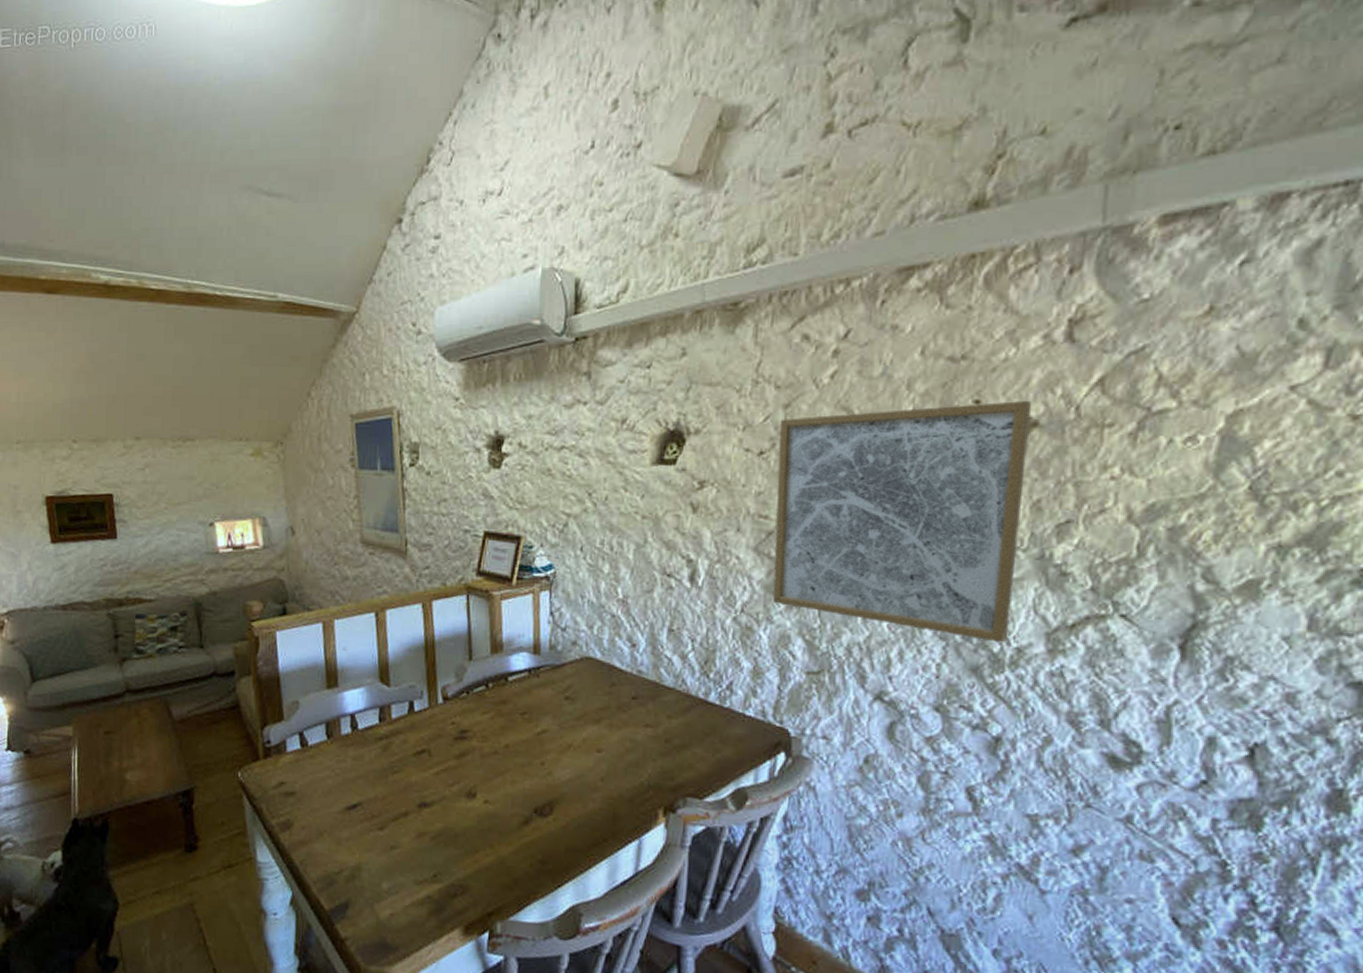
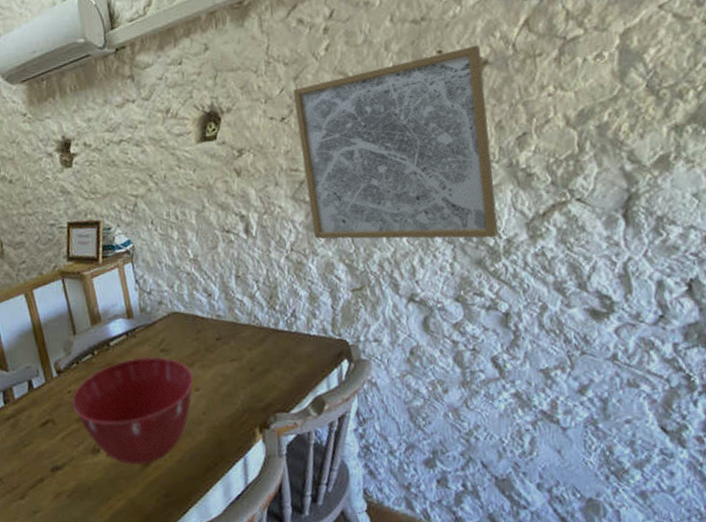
mixing bowl: none [453,700,598,823] -> present [71,356,194,465]

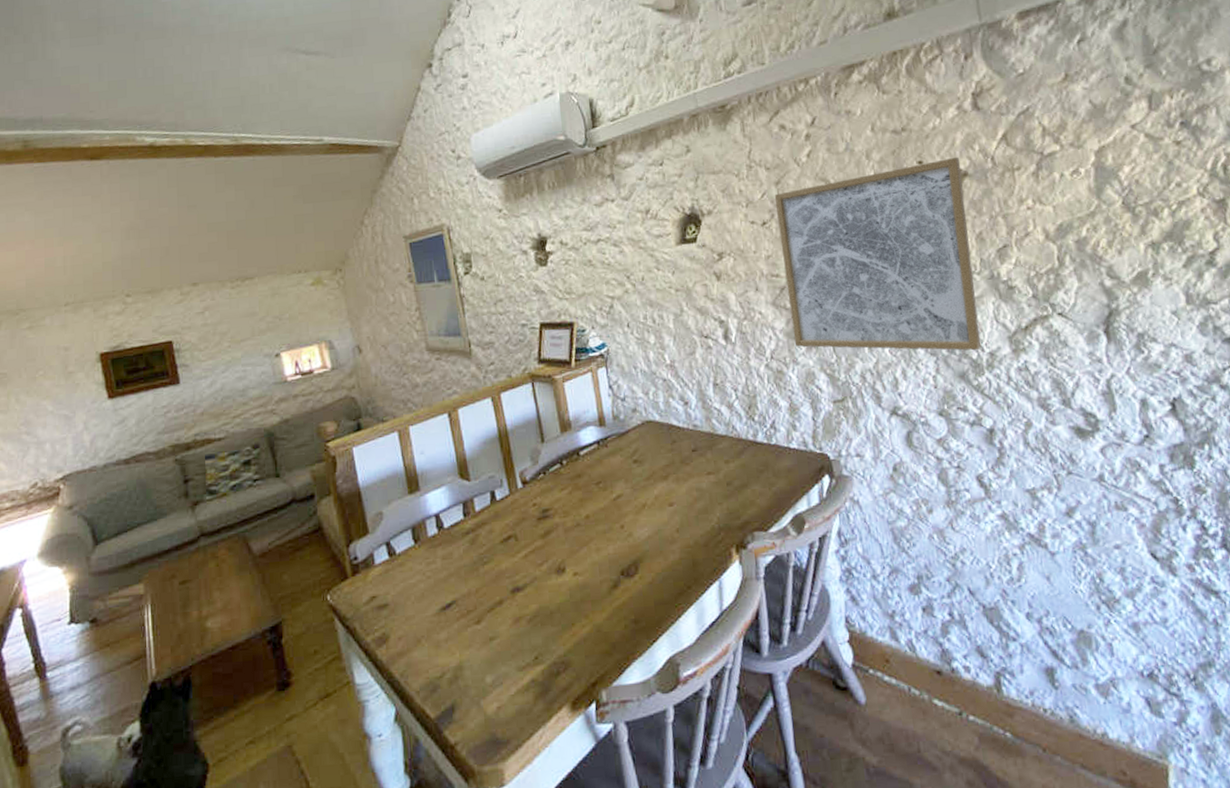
mixing bowl: present [71,356,194,465] -> none [536,467,668,588]

